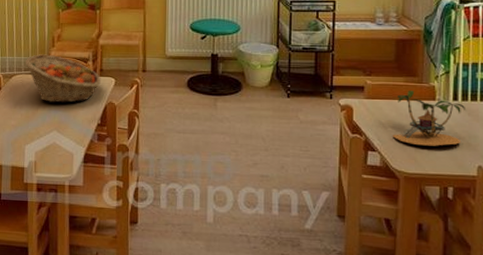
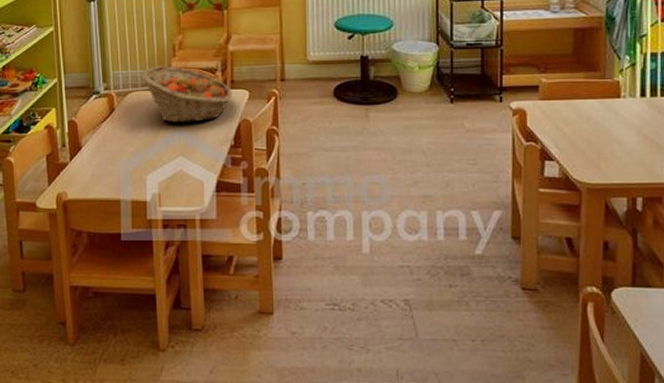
plant: present [393,91,465,146] -> none [573,88,654,151]

